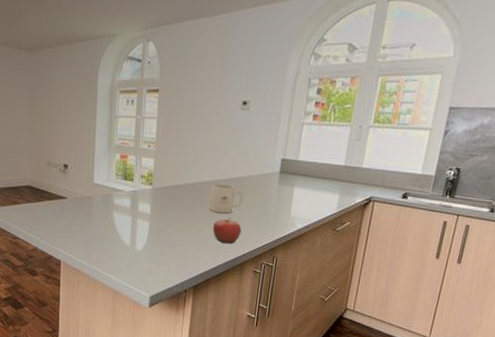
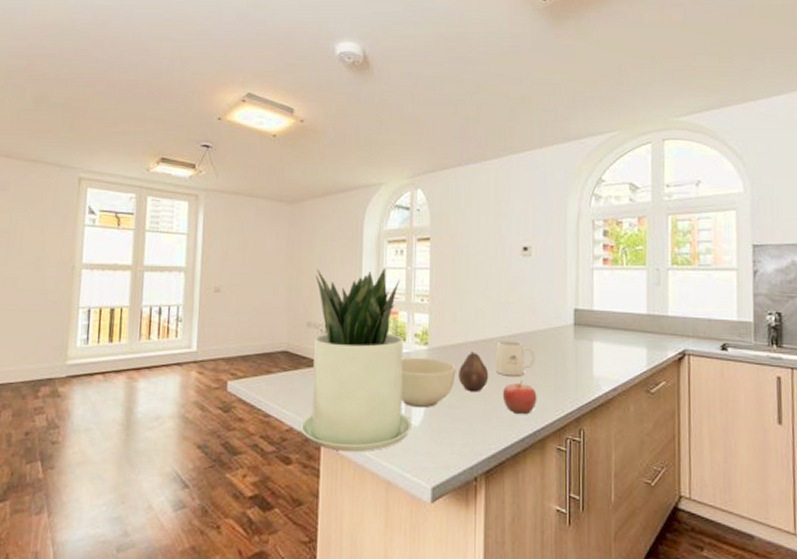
planter: none [43,115,136,268] -> present [300,268,412,452]
bowl: none [127,194,175,236] -> present [401,357,456,407]
fruit: none [176,192,203,225] -> present [457,351,489,393]

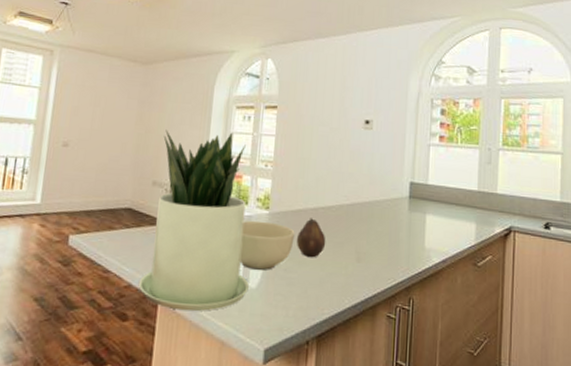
mug: present [495,341,536,378] -> none [333,209,371,245]
fruit: present [502,381,537,414] -> none [337,249,371,281]

